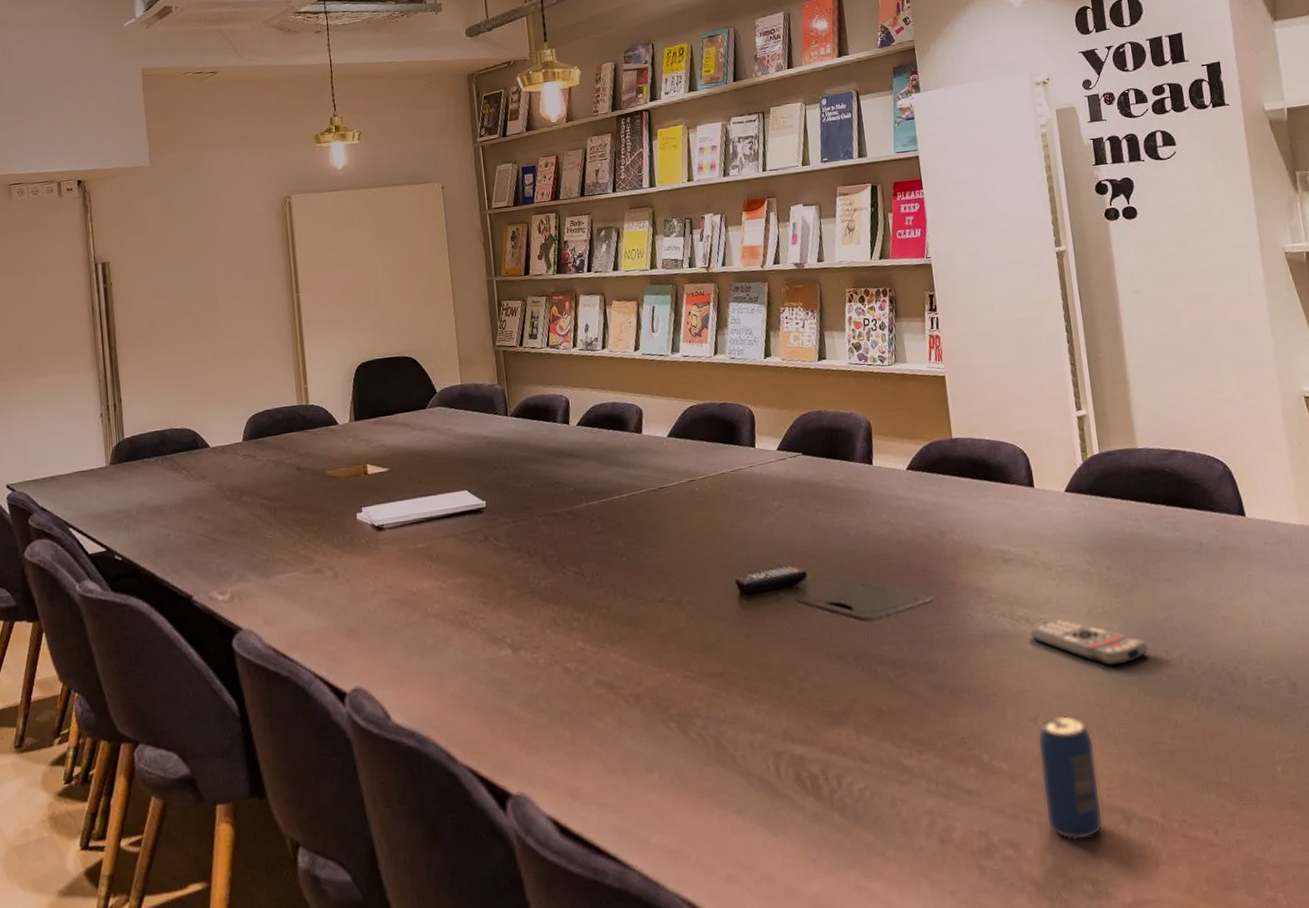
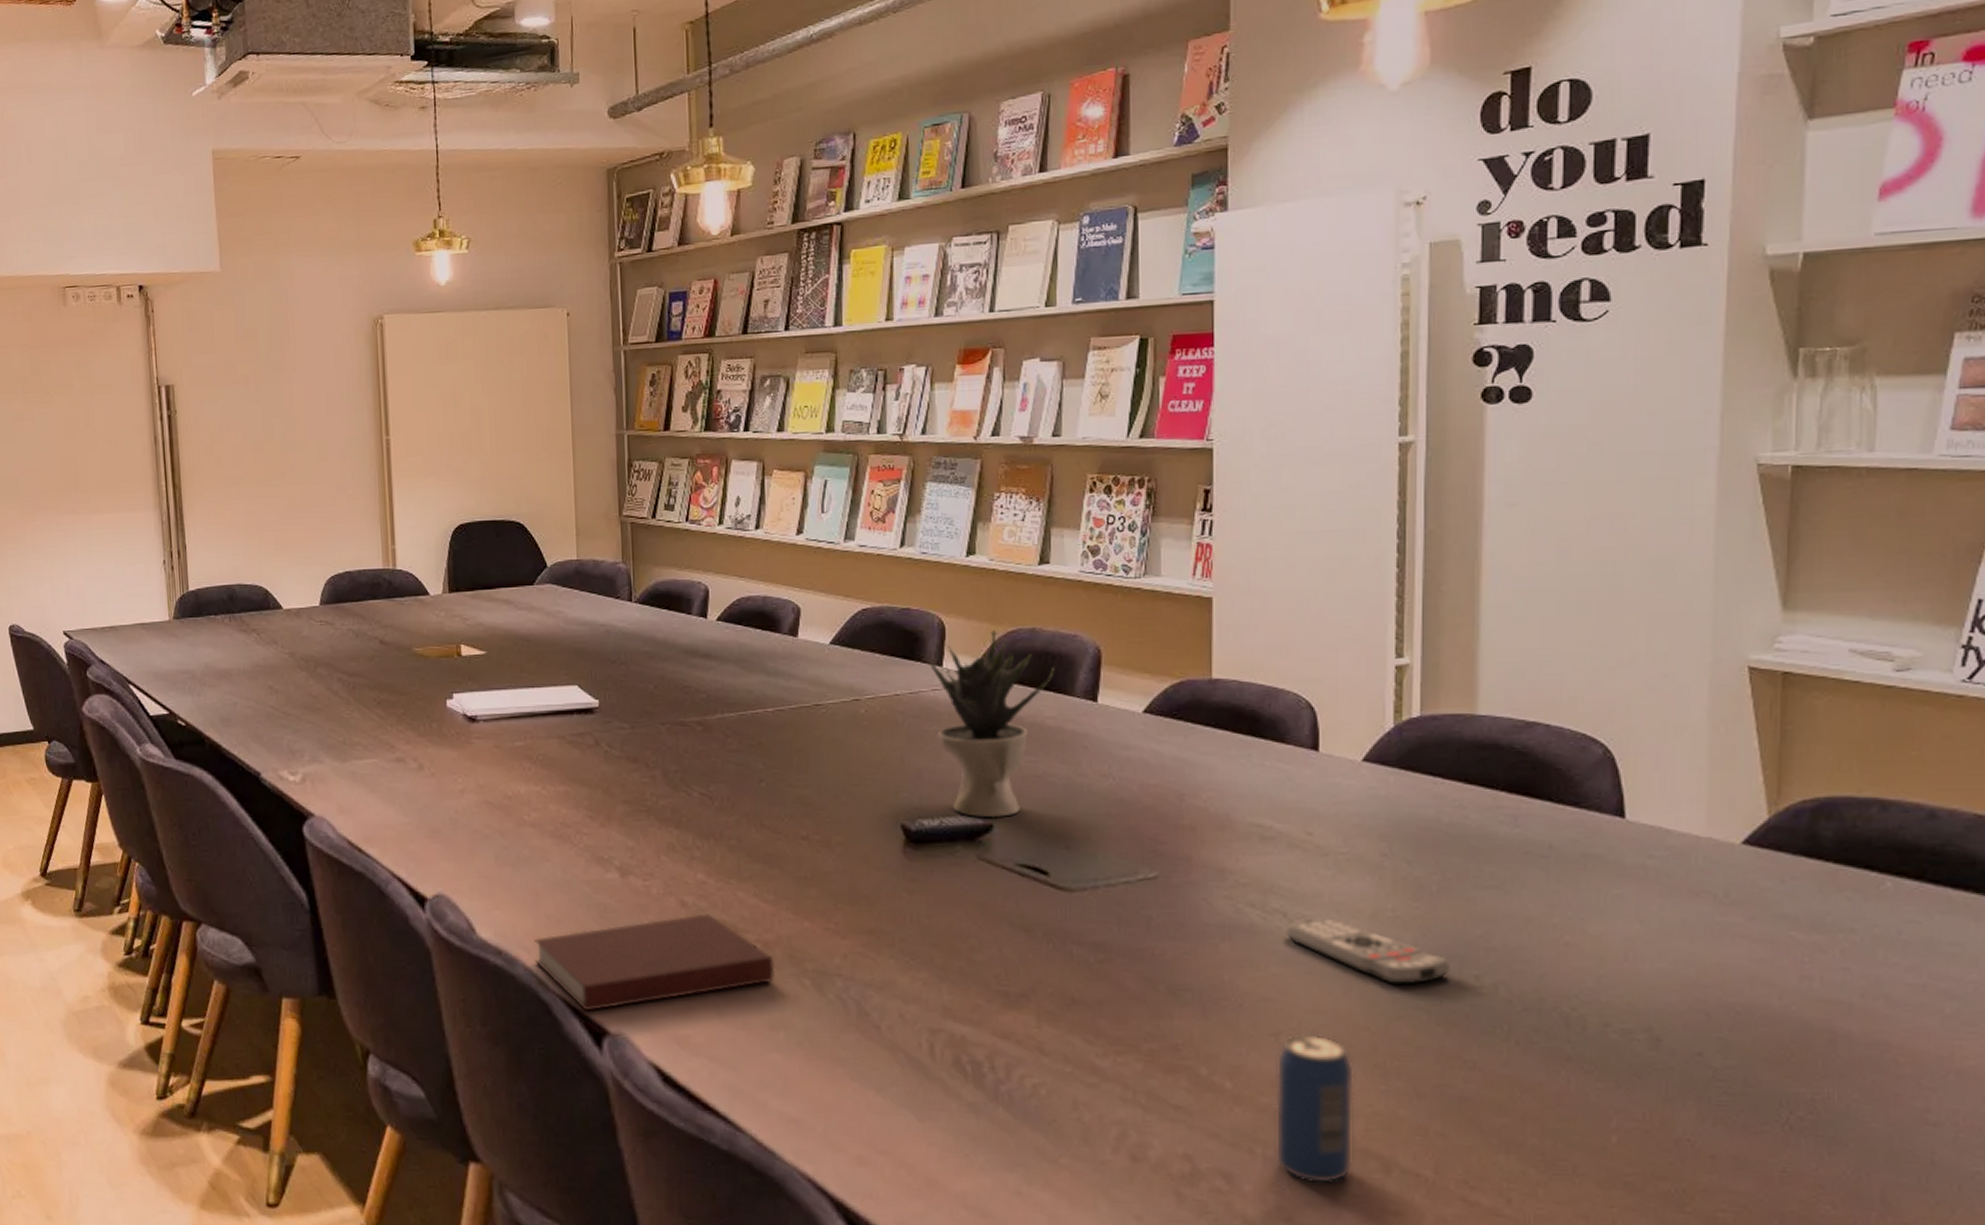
notebook: none [442,675,647,778] -> present [534,912,776,1012]
potted plant: none [744,415,839,568] -> present [929,630,1055,818]

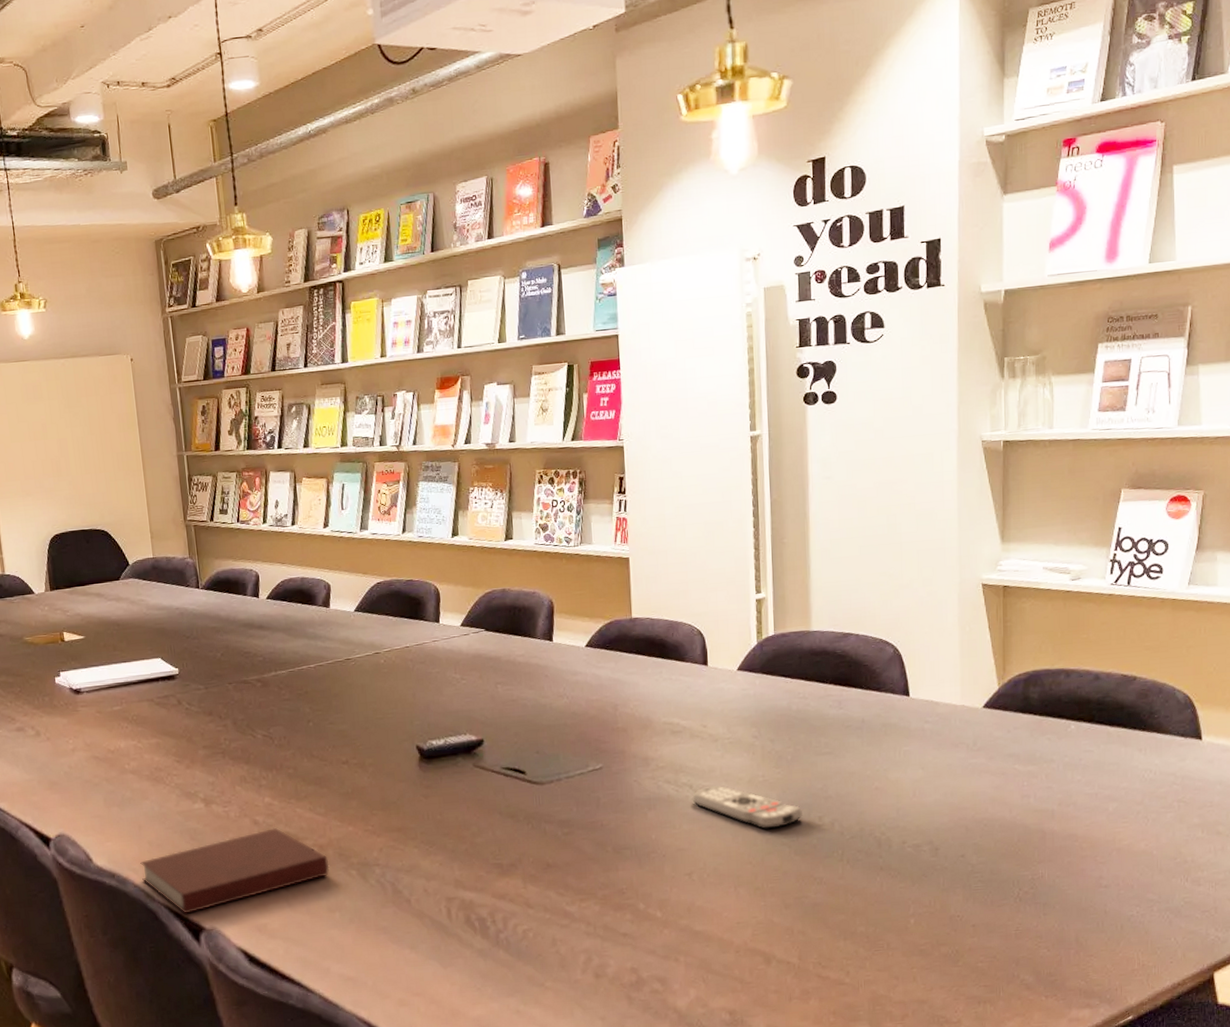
potted plant: present [929,630,1055,818] -> none [429,592,521,735]
beverage can: present [1275,1033,1355,1184] -> none [690,870,746,978]

